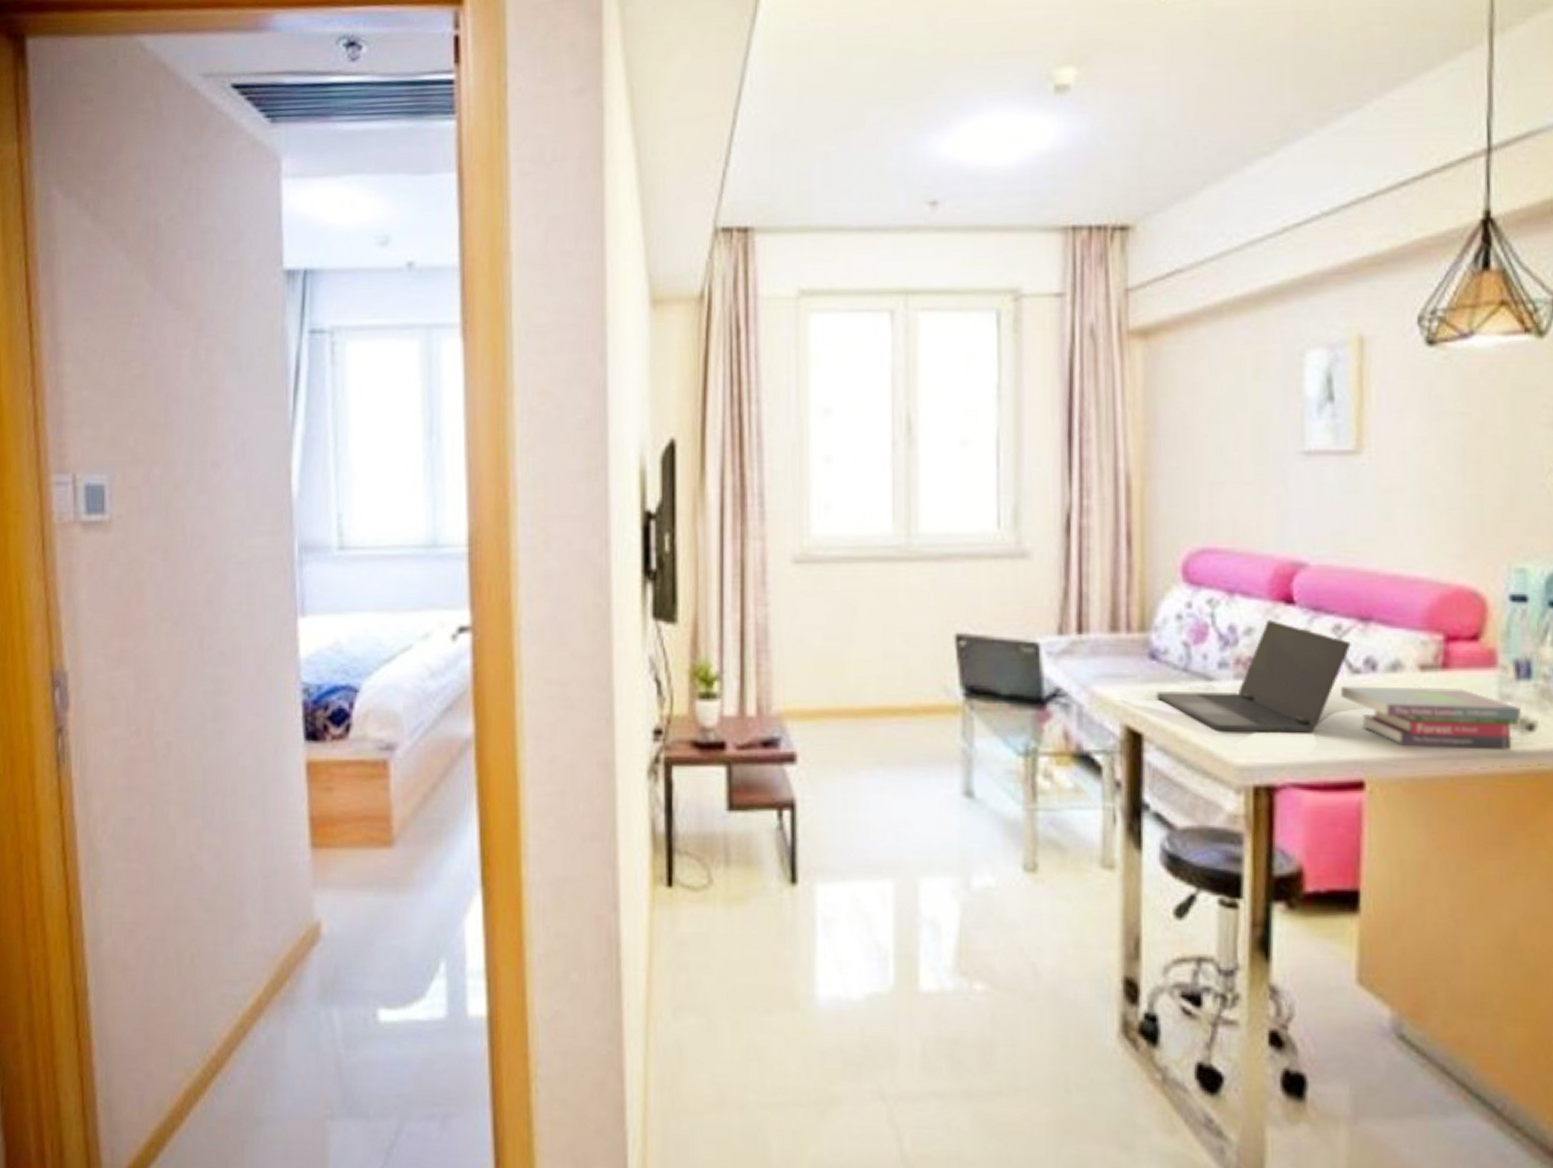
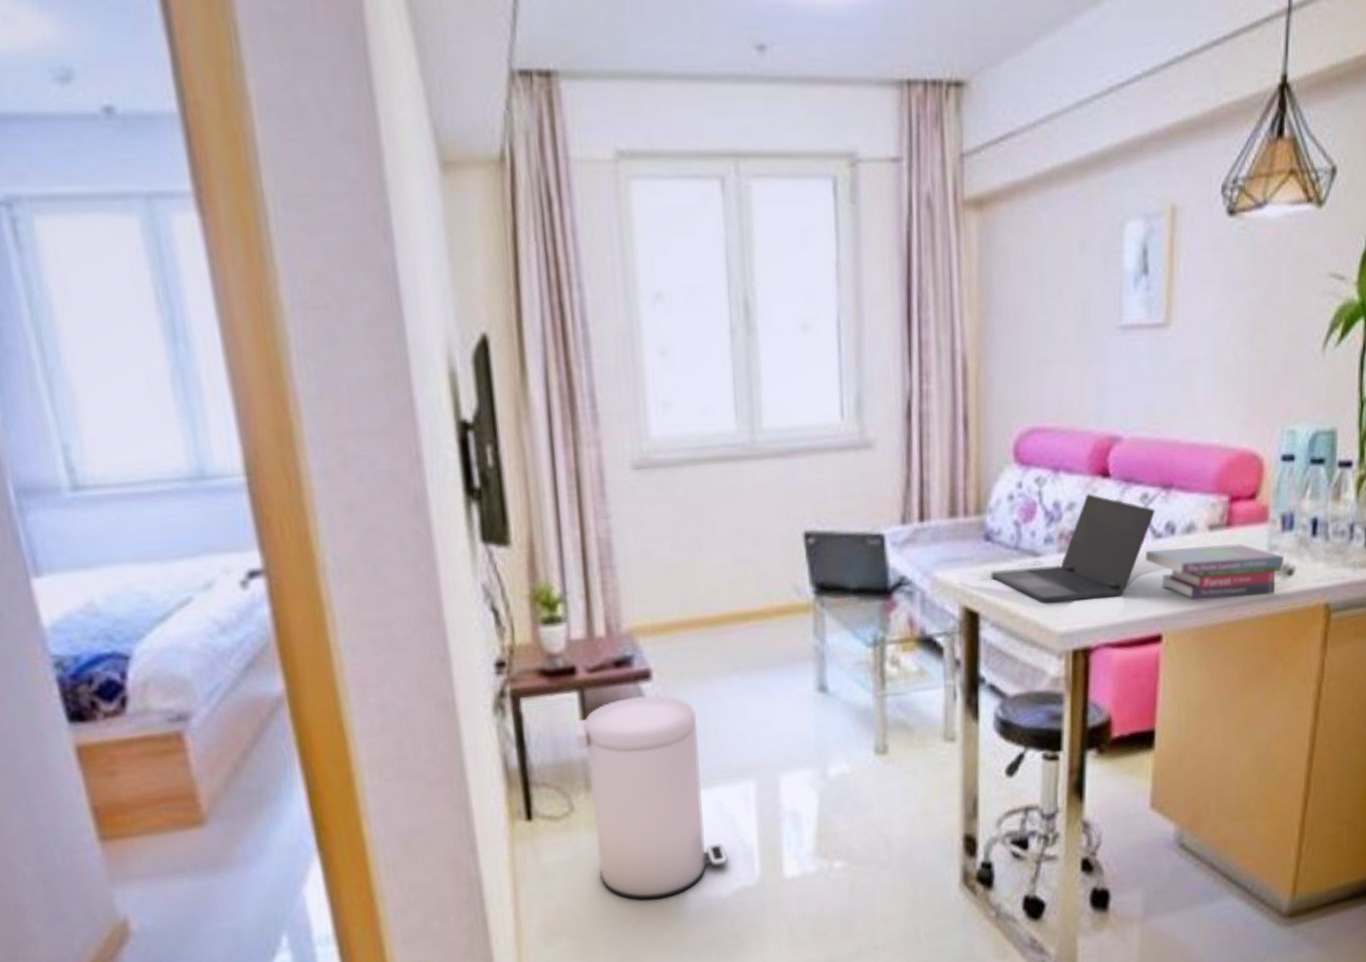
pedal bin: none [721,777,862,991] -> present [575,695,728,901]

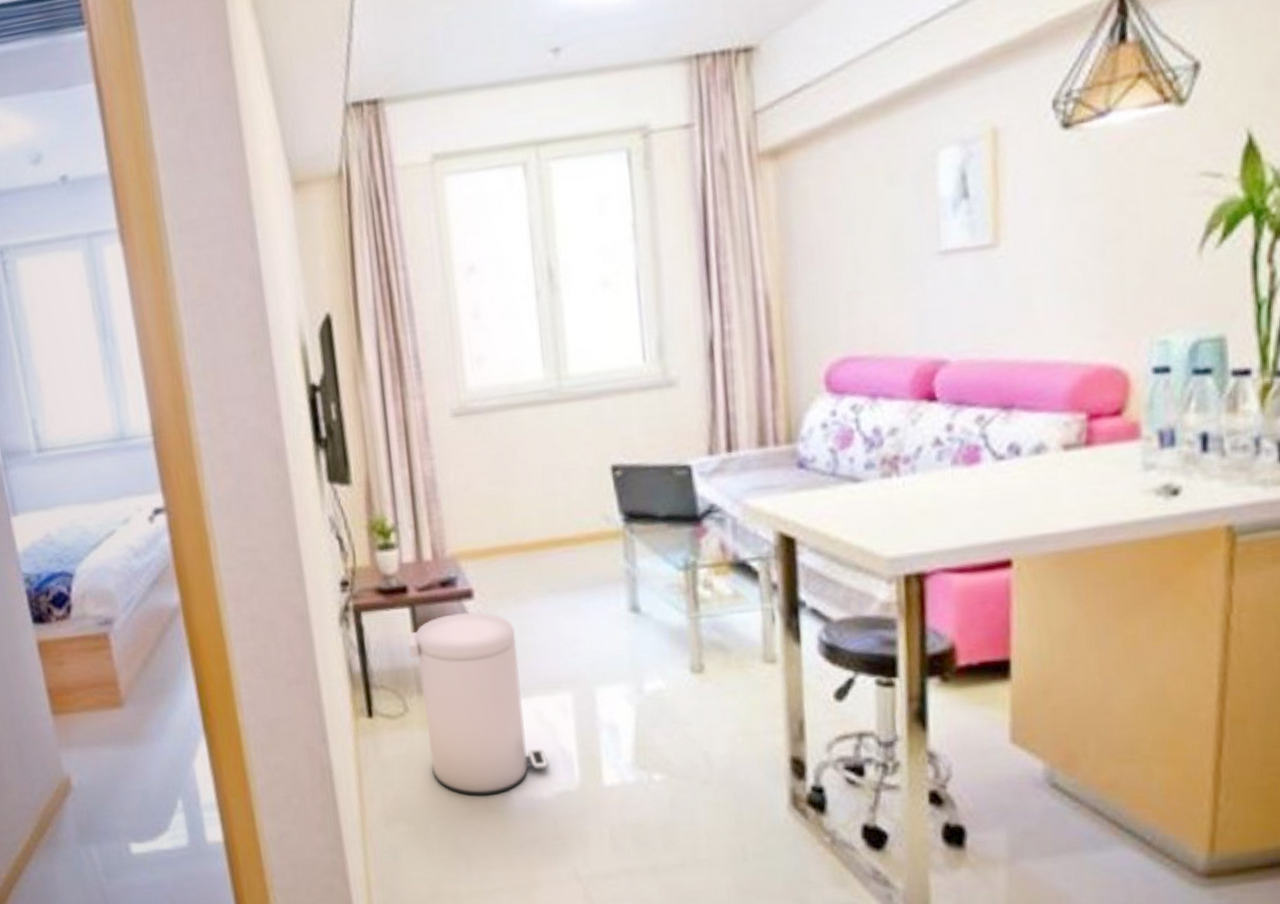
laptop: present [990,494,1155,603] -> none [806,418,994,528]
books: present [1146,543,1285,599] -> none [986,463,1167,523]

